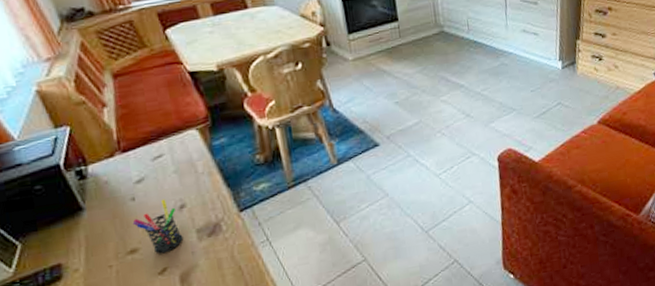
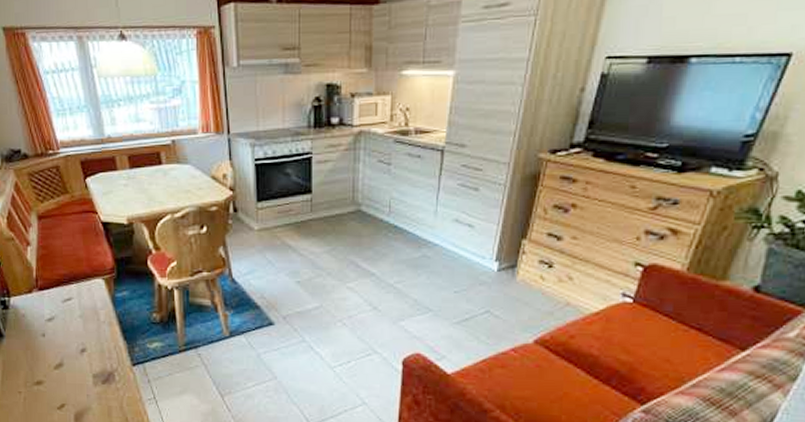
pen holder: present [132,199,184,254] -> none [41,340,81,391]

